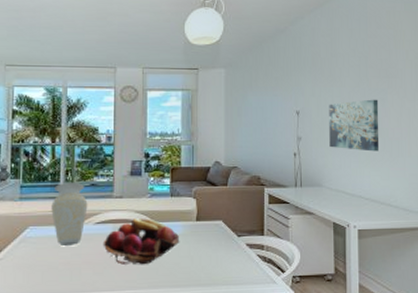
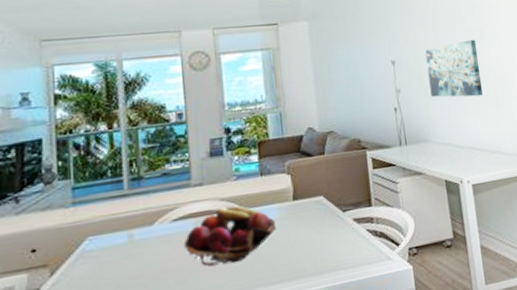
vase: present [51,183,88,247] -> none [114,174,161,256]

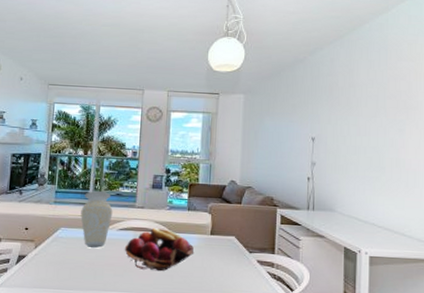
vase: none [114,174,161,256] -> present [80,191,113,249]
wall art: present [425,39,483,98] -> none [344,129,396,181]

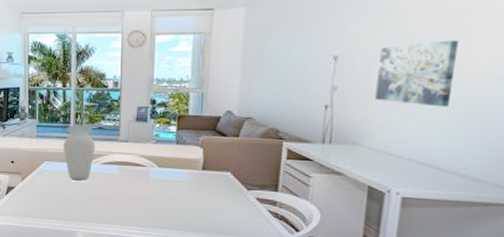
fruit basket: present [124,227,195,272] -> none [109,161,184,206]
wall art: none [344,129,396,181] -> present [375,40,460,107]

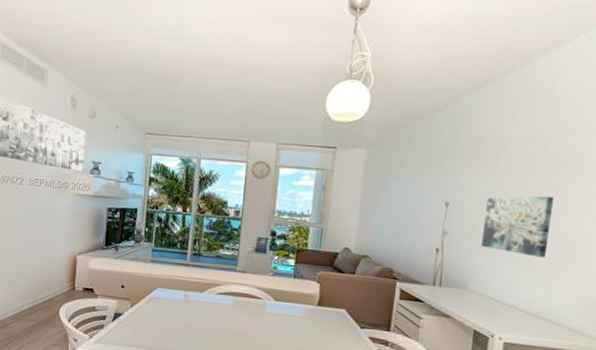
vase: present [63,125,96,182] -> none [178,251,212,312]

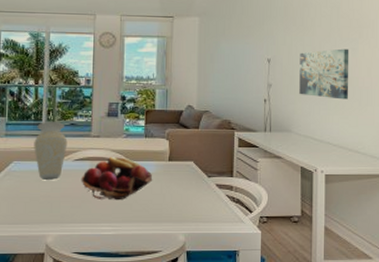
vase: none [178,251,212,312] -> present [34,122,68,181]
fruit basket: none [223,293,299,341] -> present [81,156,153,201]

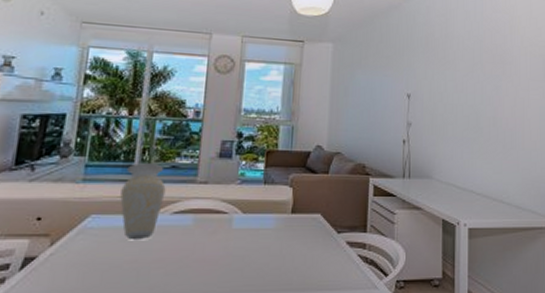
fruit basket: present [81,156,153,201] -> none [179,207,271,265]
wall art: present [299,48,349,100] -> none [441,86,493,142]

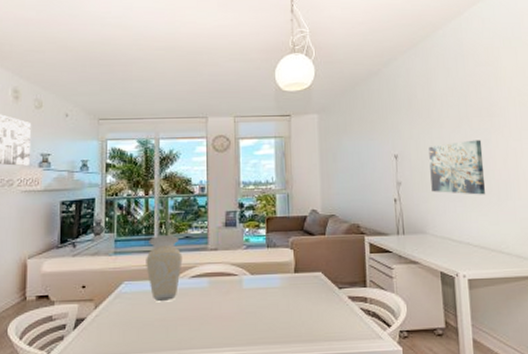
wall art: none [441,86,493,142] -> present [428,140,486,195]

